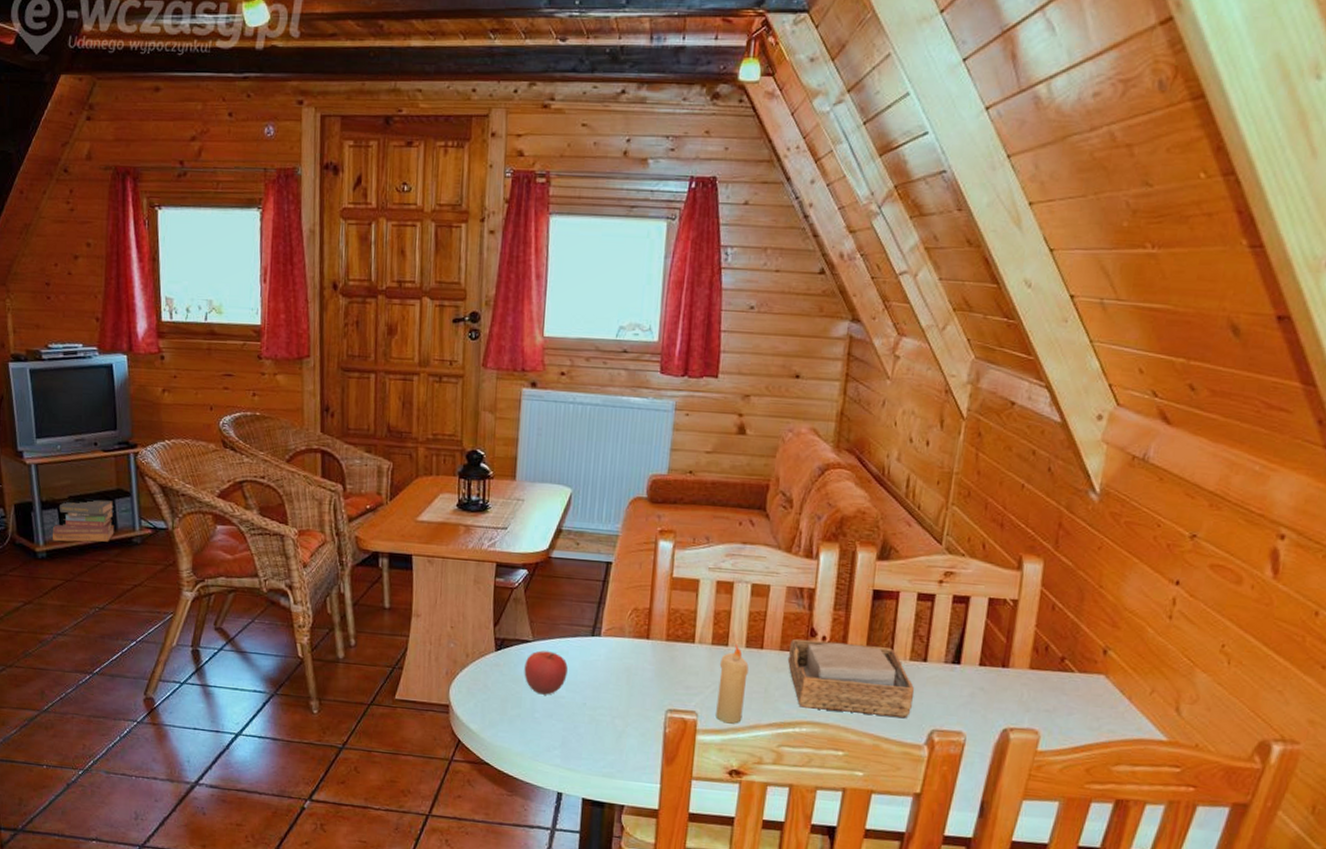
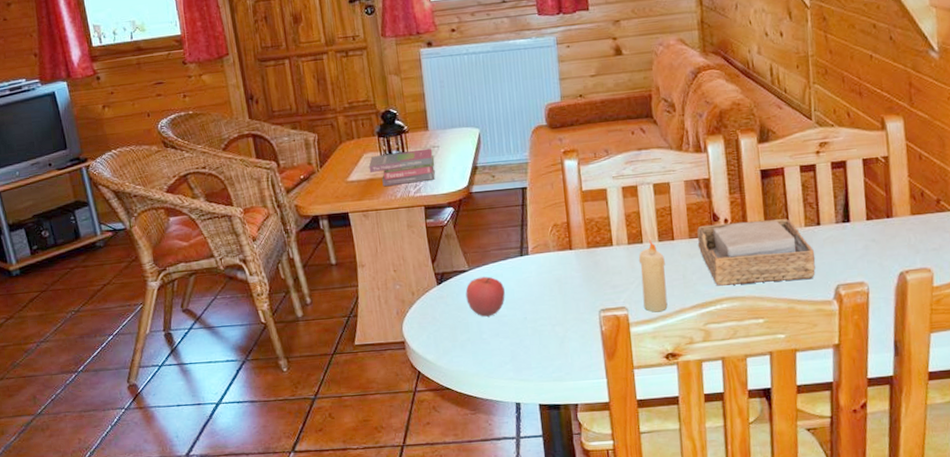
books: present [52,499,115,542] -> none [22,212,79,258]
books: none [443,498,517,536] -> present [369,148,435,187]

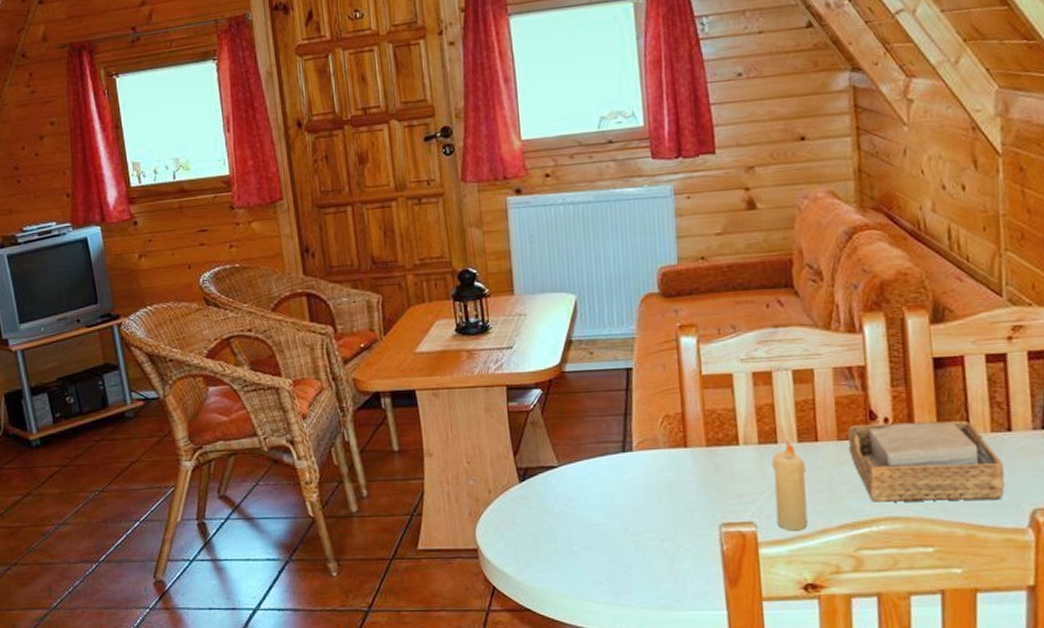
books: present [369,148,435,187] -> none [441,316,521,361]
fruit: present [465,276,505,317] -> none [553,475,602,525]

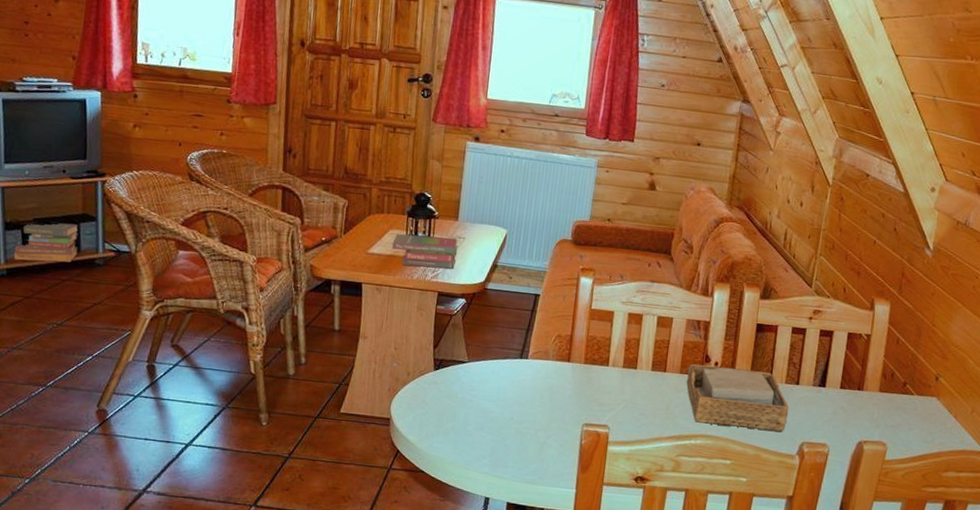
books: none [44,377,106,427] -> present [14,221,78,263]
books: none [441,316,521,361] -> present [391,234,458,269]
candle: present [771,440,808,531] -> none [625,367,654,437]

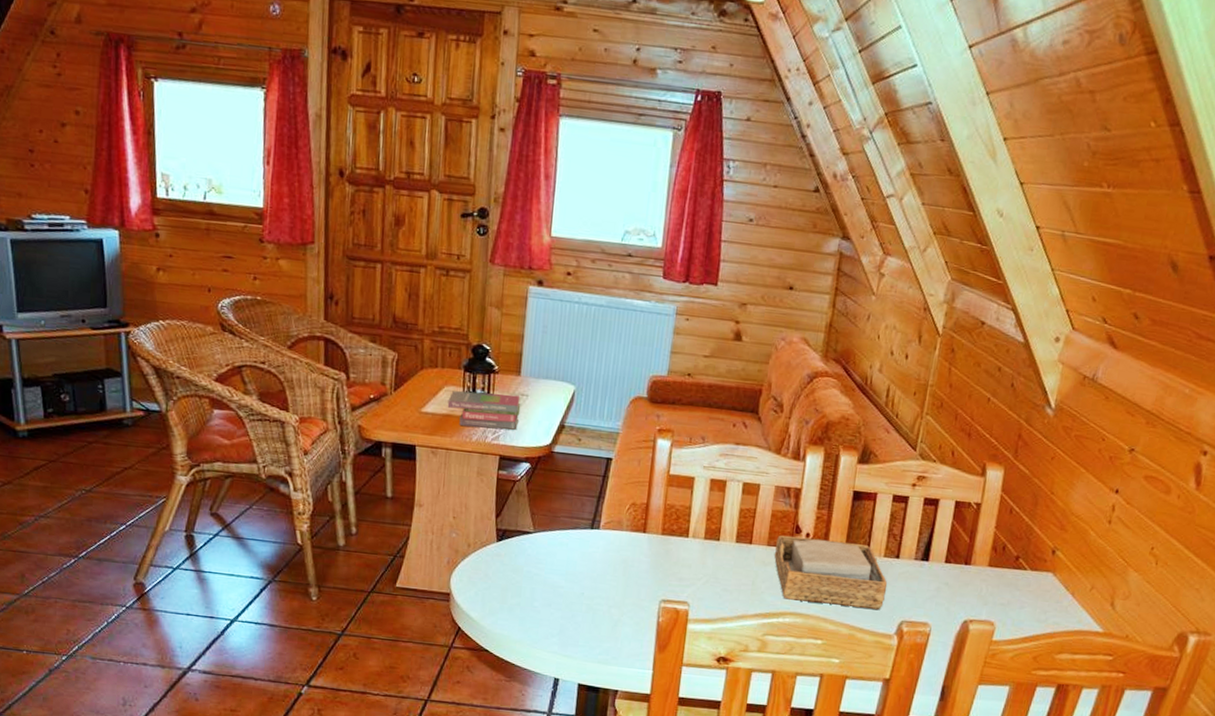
books: present [14,221,78,263] -> none [34,377,104,423]

